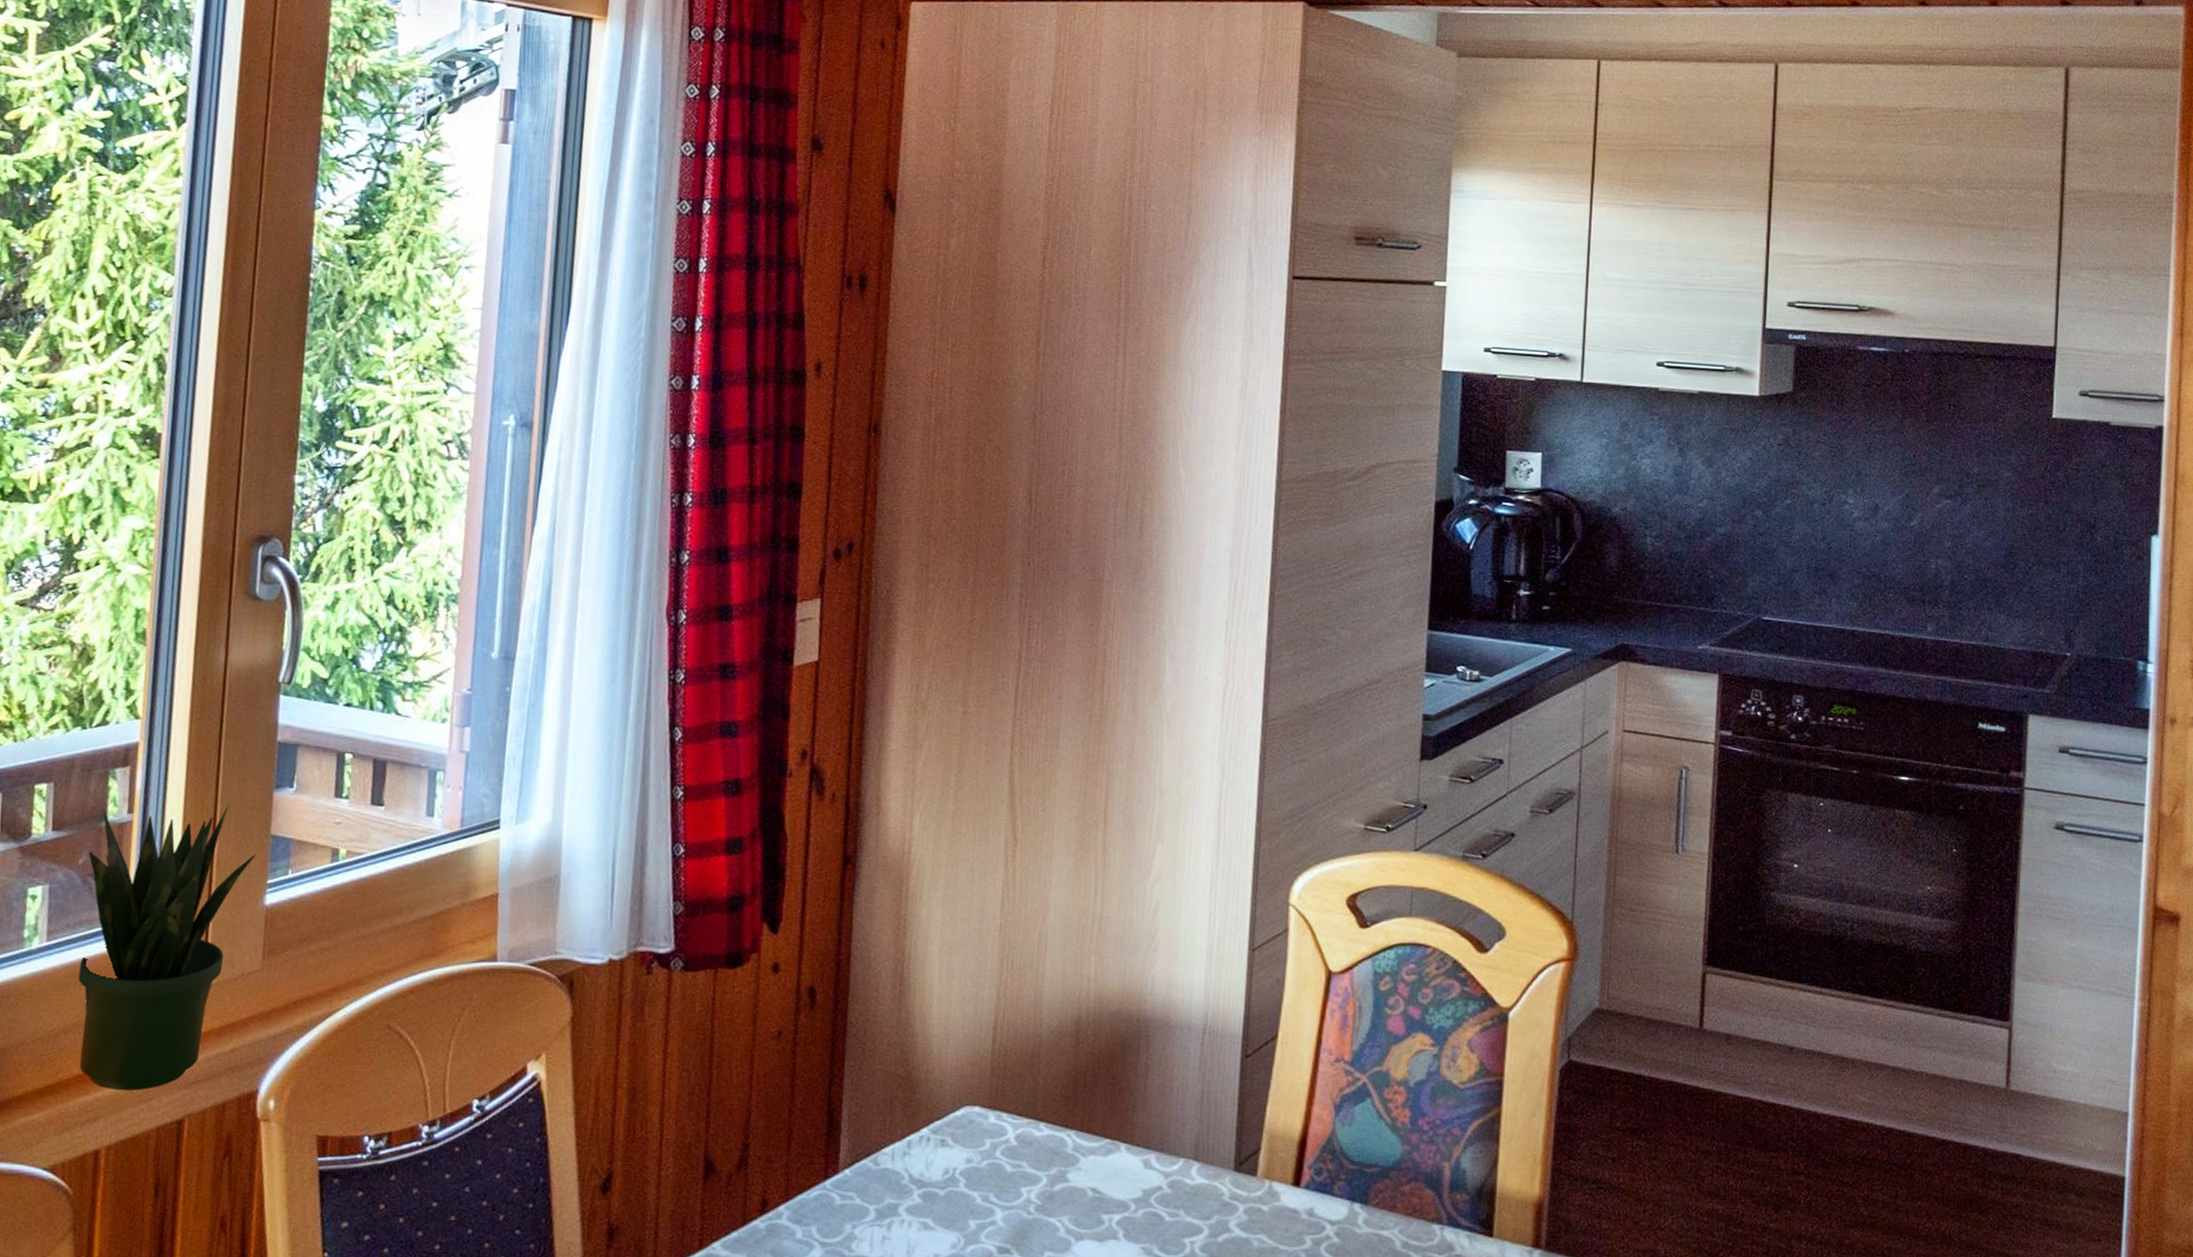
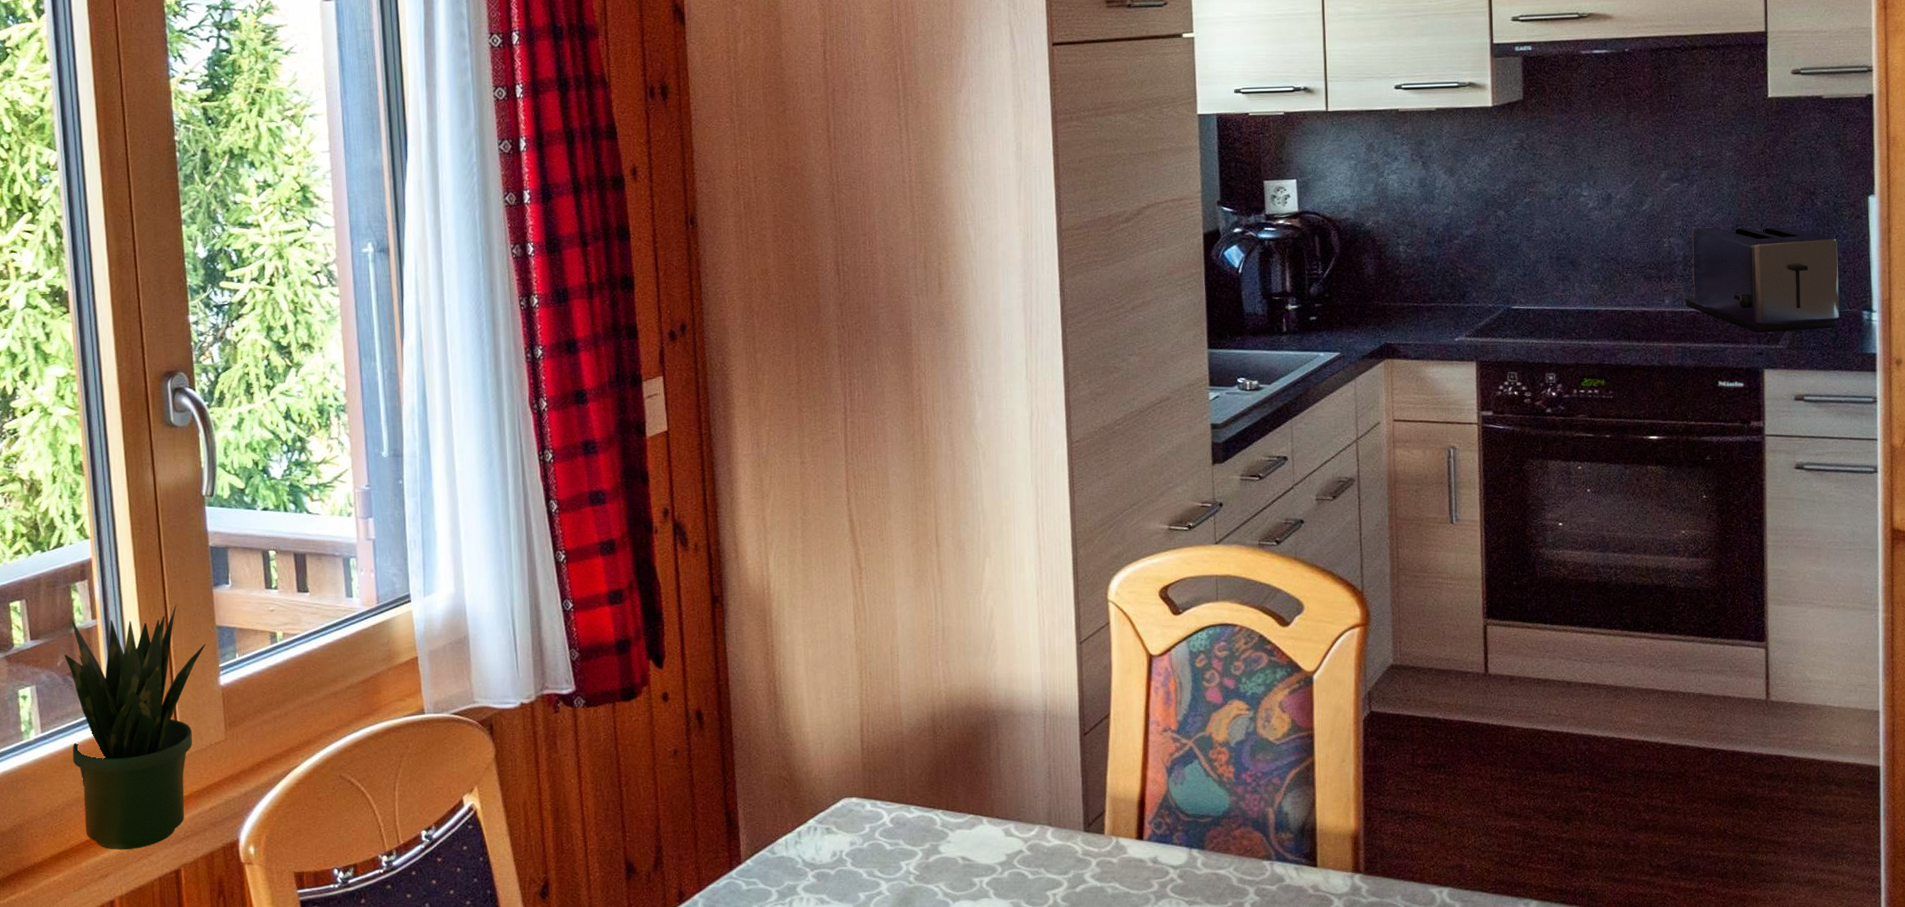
toaster: none [1948,551,2116,677] -> present [1684,224,1840,333]

